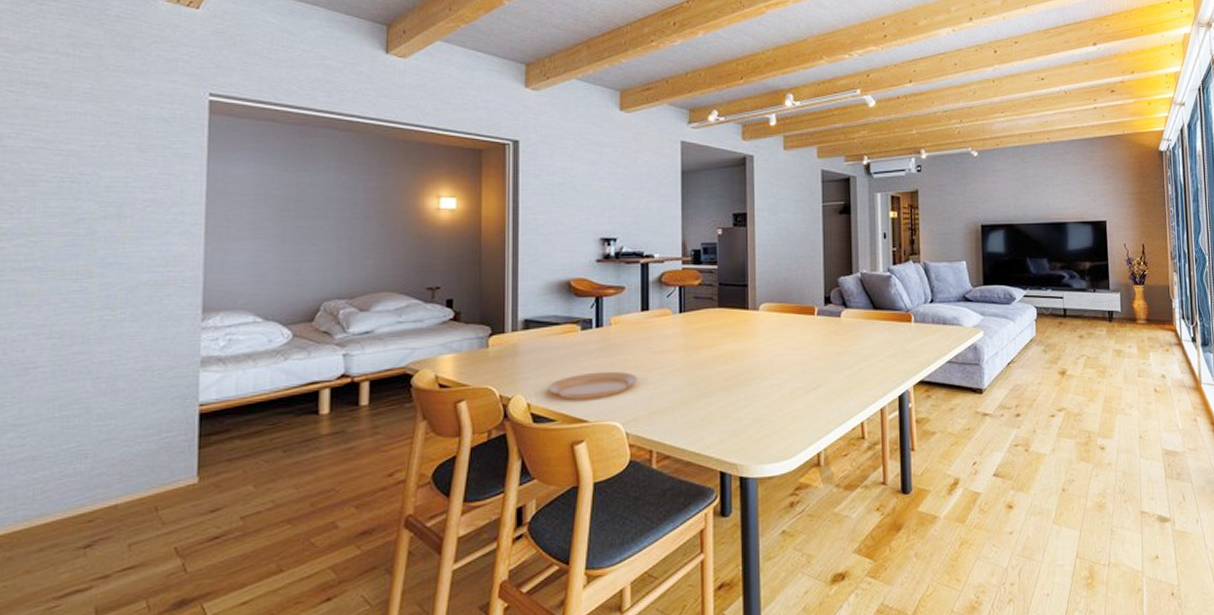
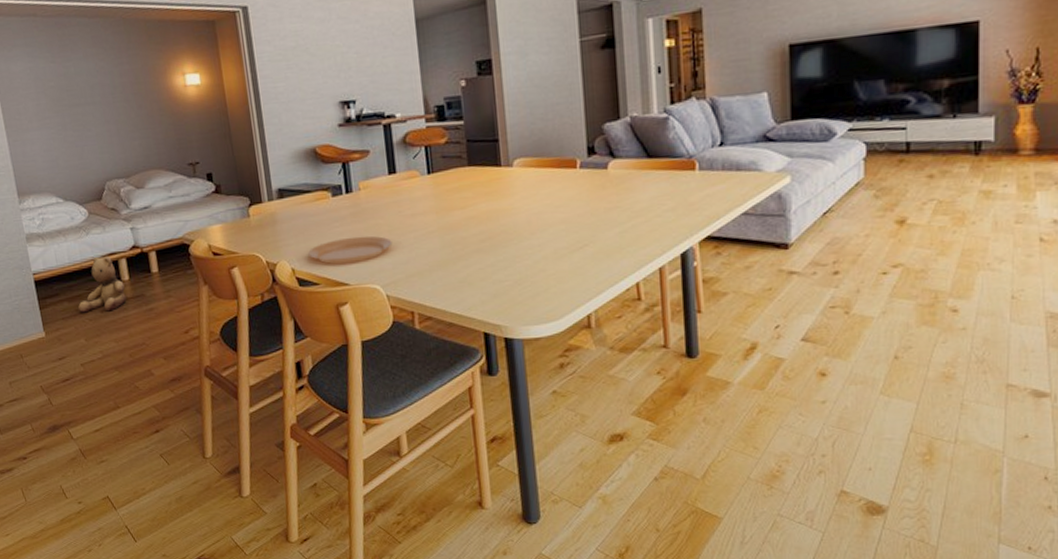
teddy bear: none [254,385,321,453] -> present [78,255,127,313]

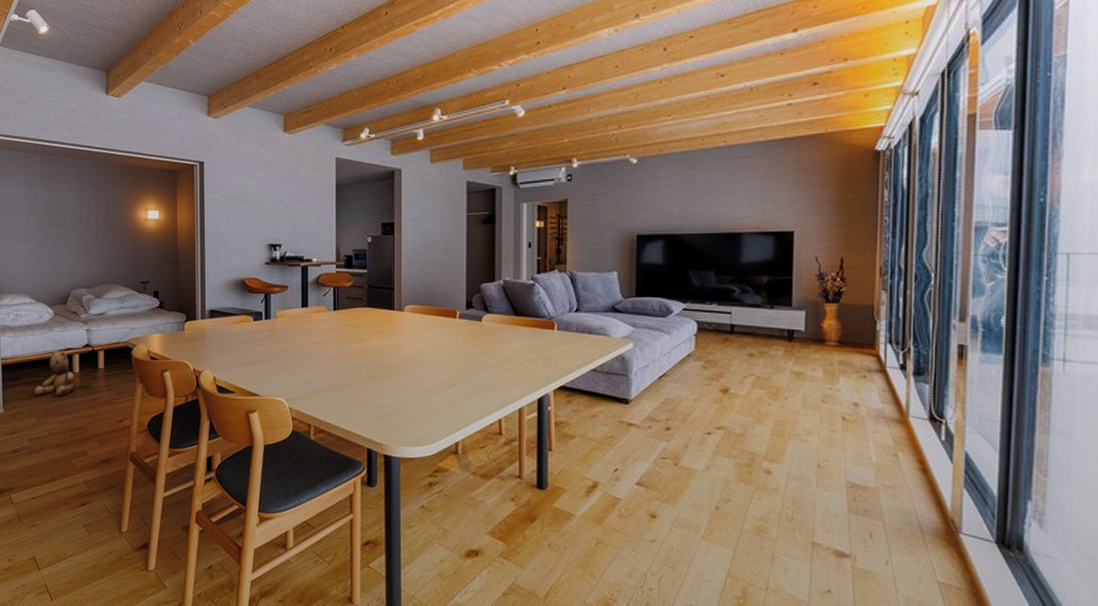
plate: present [308,236,393,264] -> none [229,356,299,377]

